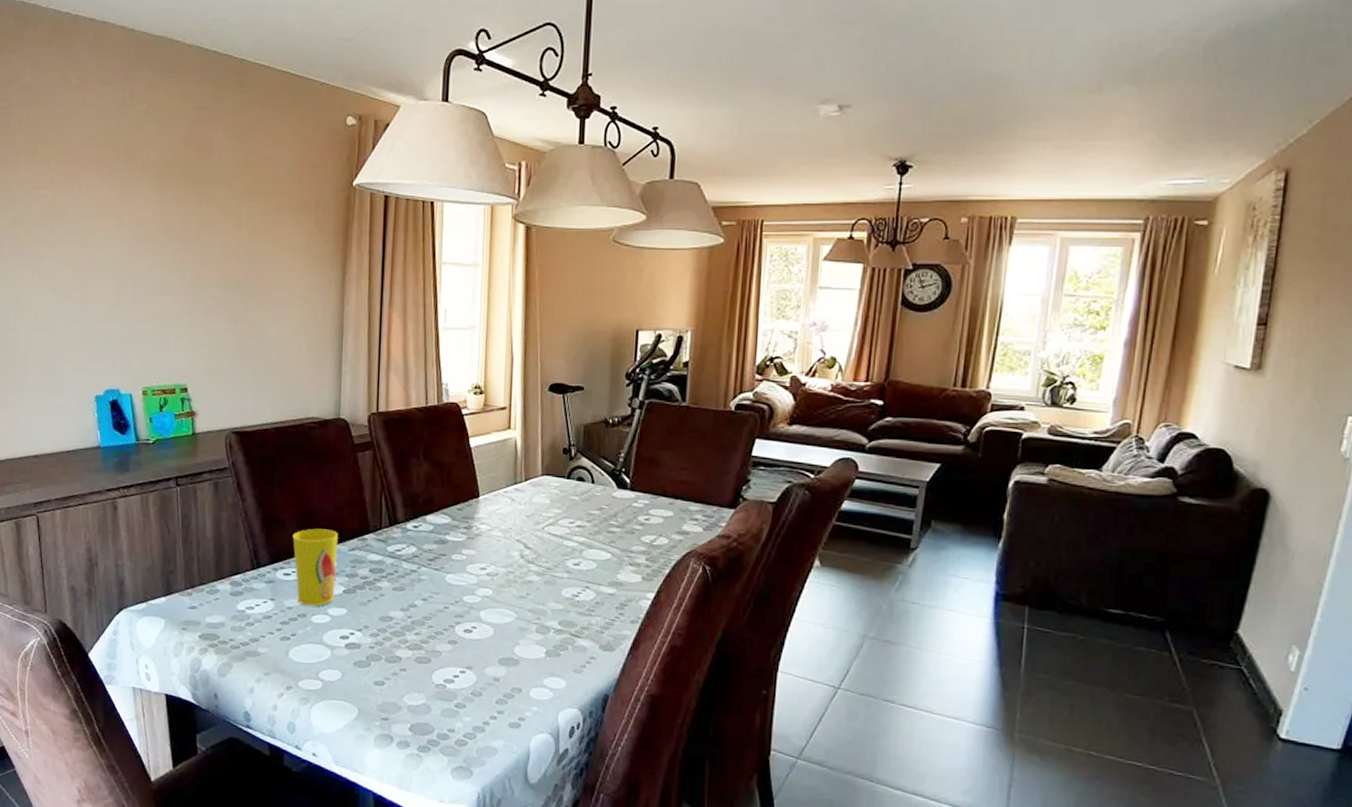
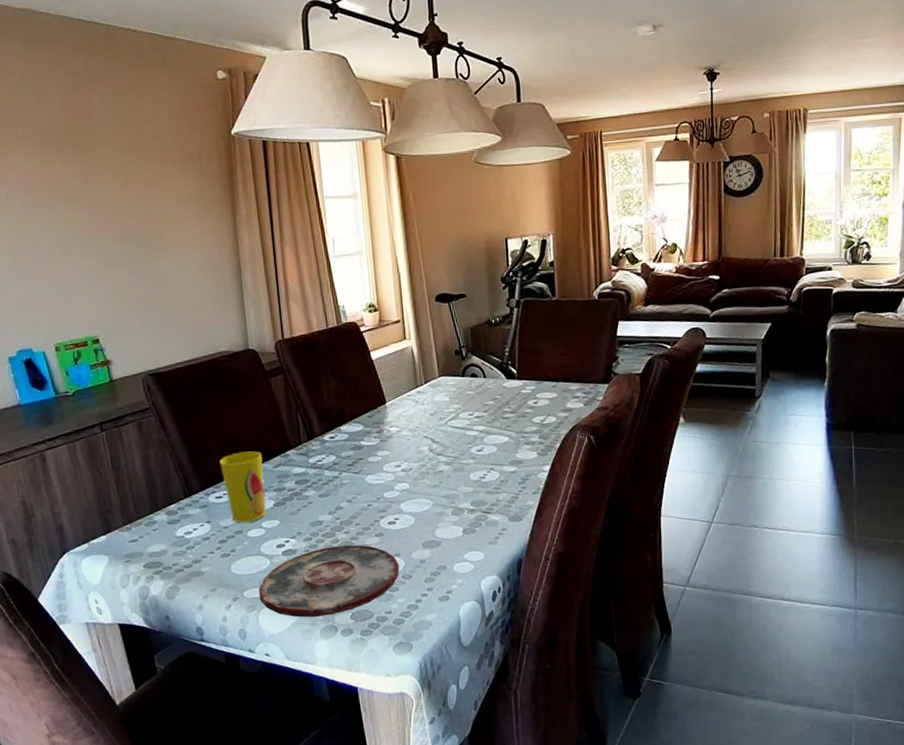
plate: none [315,647,470,723] -> present [259,545,400,618]

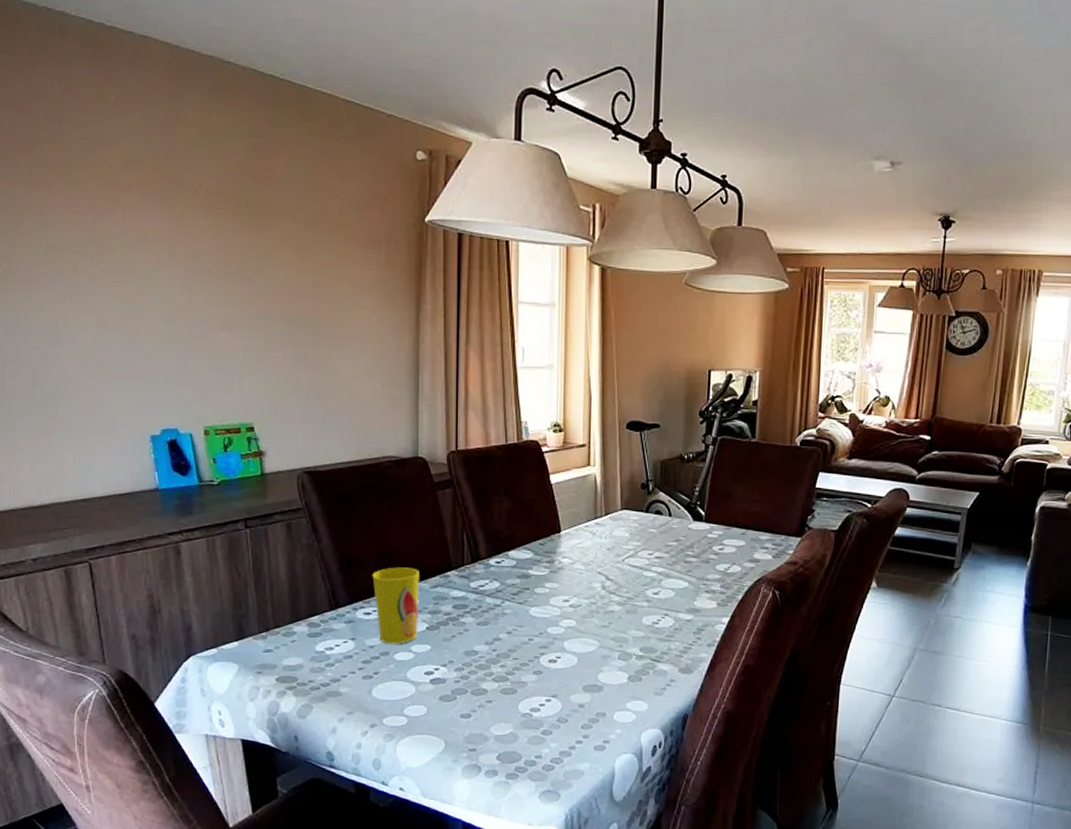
plate: present [259,545,400,618] -> none [400,679,556,754]

